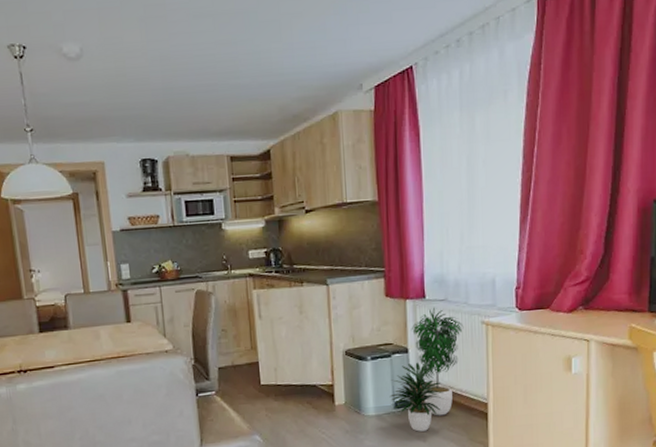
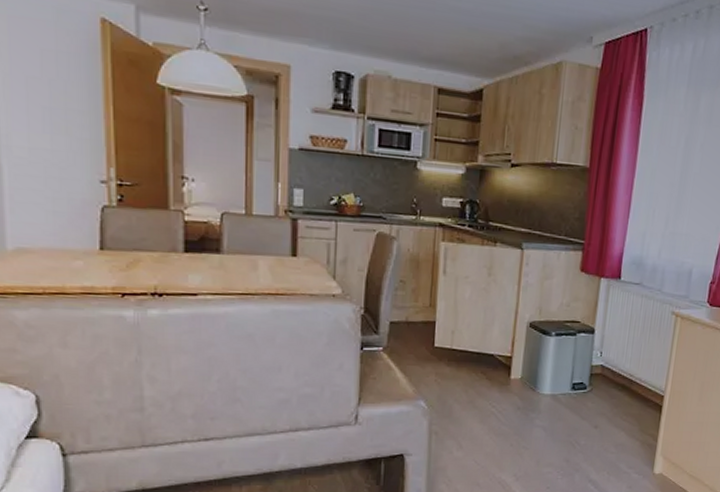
potted plant: present [389,307,464,432] -> none [568,289,654,417]

